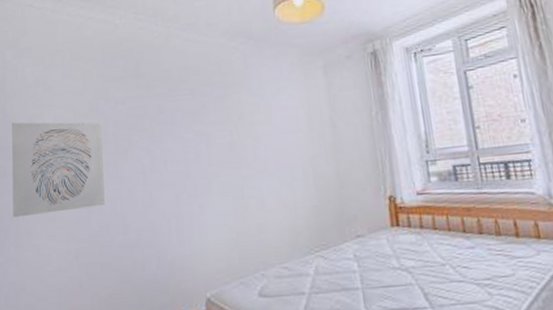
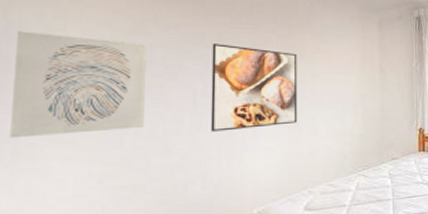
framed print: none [155,114,243,208] -> present [210,44,298,132]

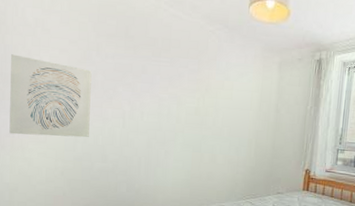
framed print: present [210,44,298,132] -> none [134,74,204,150]

